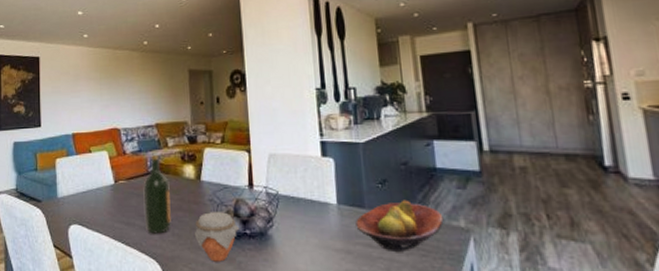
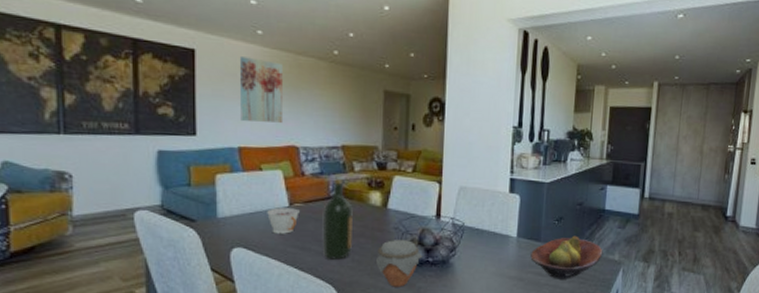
wall art: none [71,57,107,110] -> present [239,57,284,123]
teacup: none [97,185,124,210] -> present [267,207,300,234]

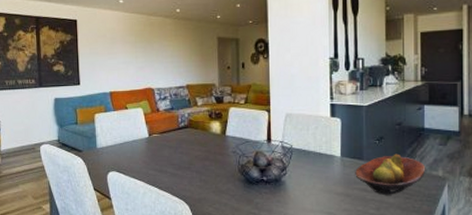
wall art: present [239,57,284,123] -> none [107,21,142,71]
teacup: present [267,207,300,234] -> none [133,138,157,159]
wine bottle: present [322,179,353,260] -> none [174,113,199,180]
jar: present [375,240,423,287] -> none [218,162,258,203]

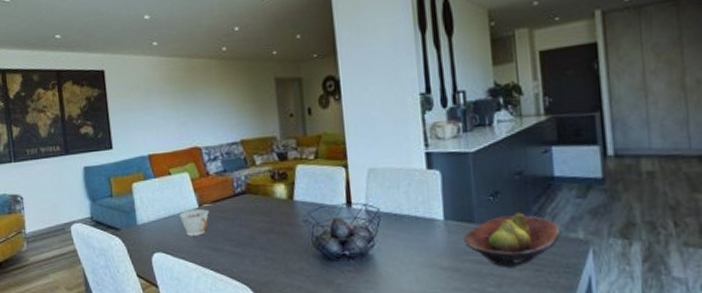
teacup: none [133,138,157,159] -> present [179,209,209,236]

